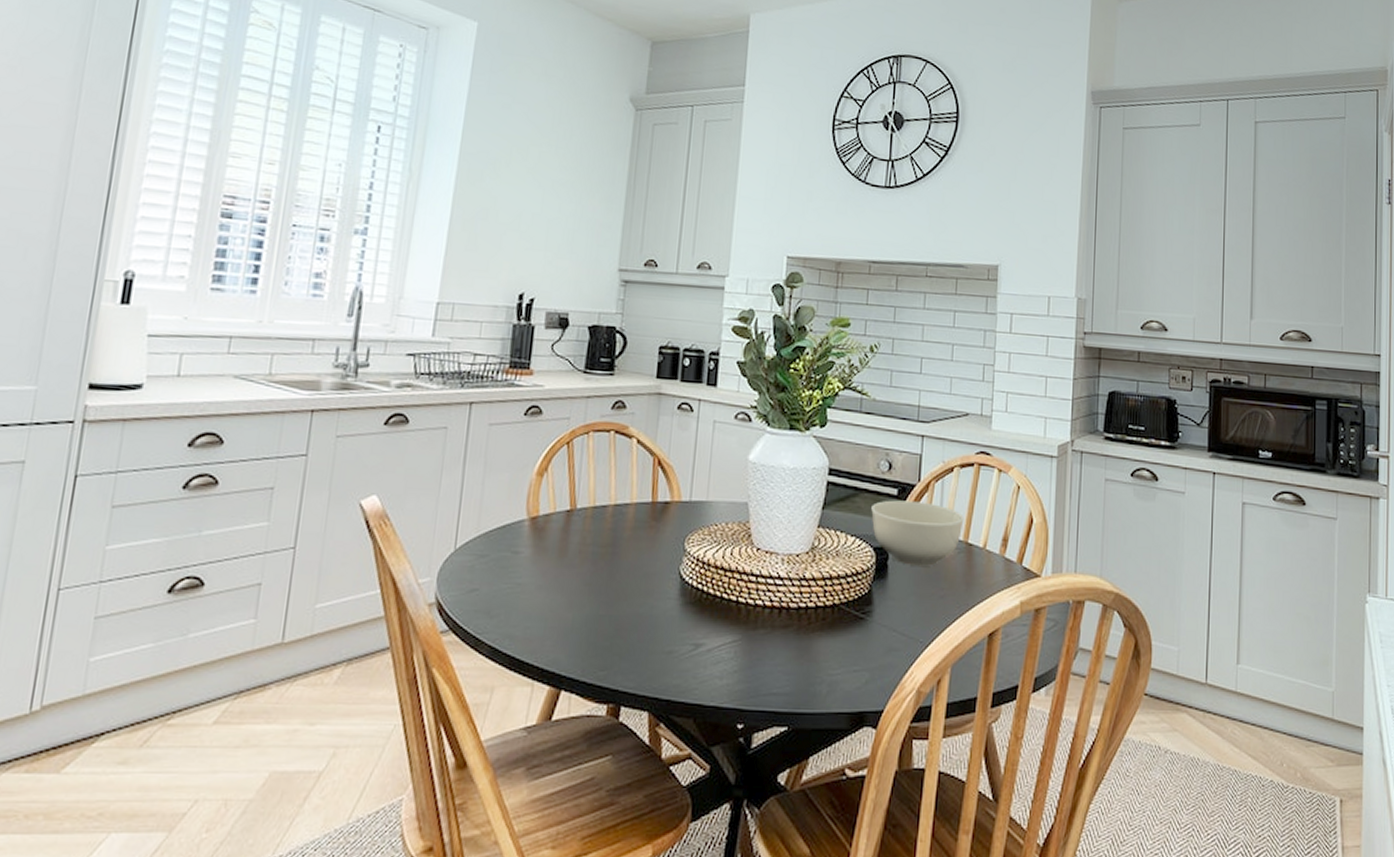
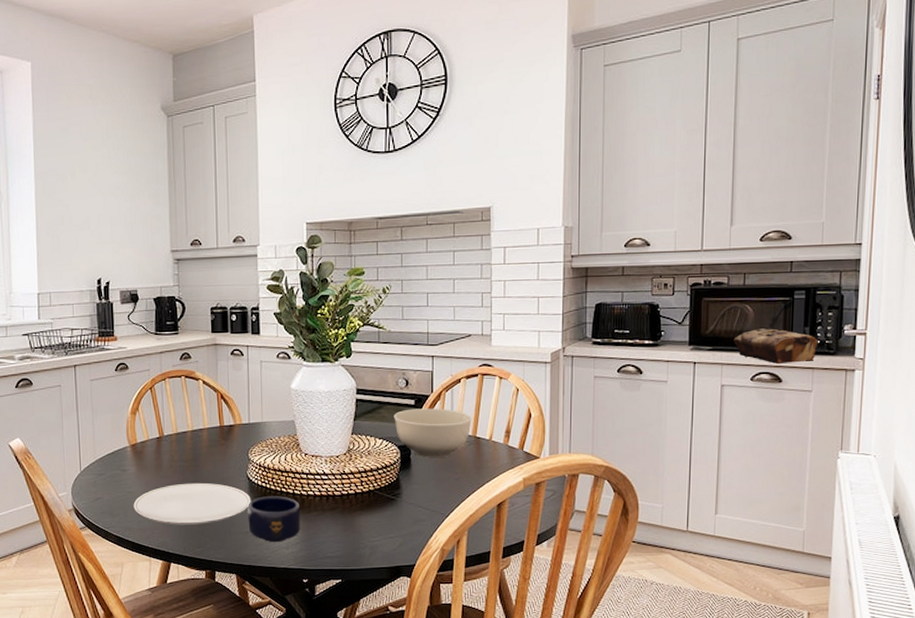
plate: none [520,576,681,637] -> present [133,482,251,525]
mug: none [673,603,744,668] -> present [248,496,301,542]
bread loaf: none [1254,439,1341,484] -> present [733,328,818,365]

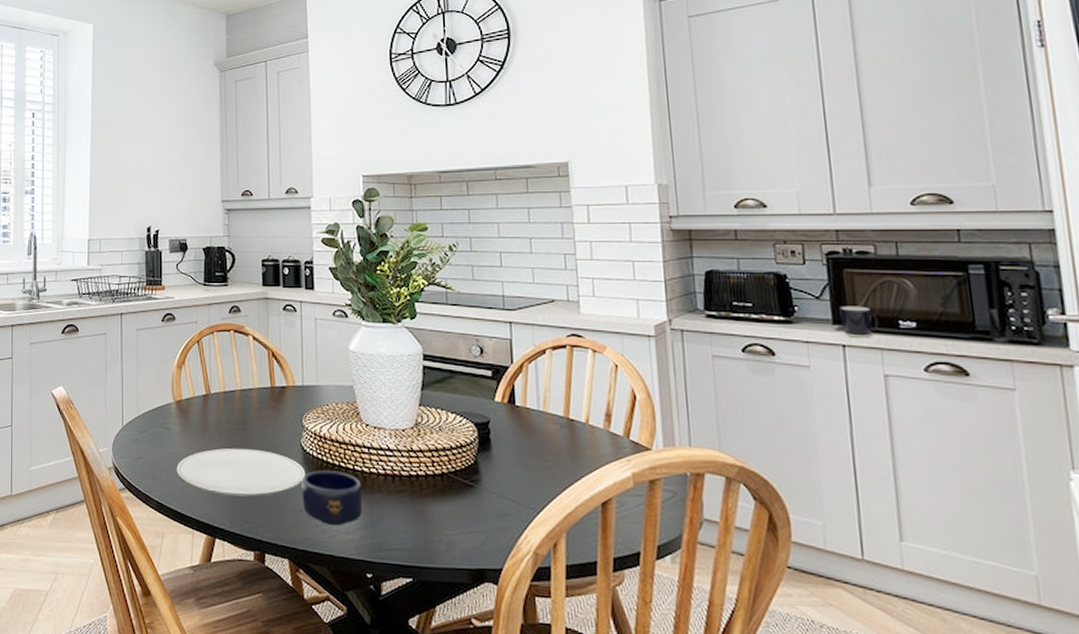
bowl: present [394,408,472,457] -> none [468,381,562,440]
mug: none [695,329,723,356] -> present [839,306,879,338]
bread loaf: present [733,328,818,365] -> none [892,308,1013,354]

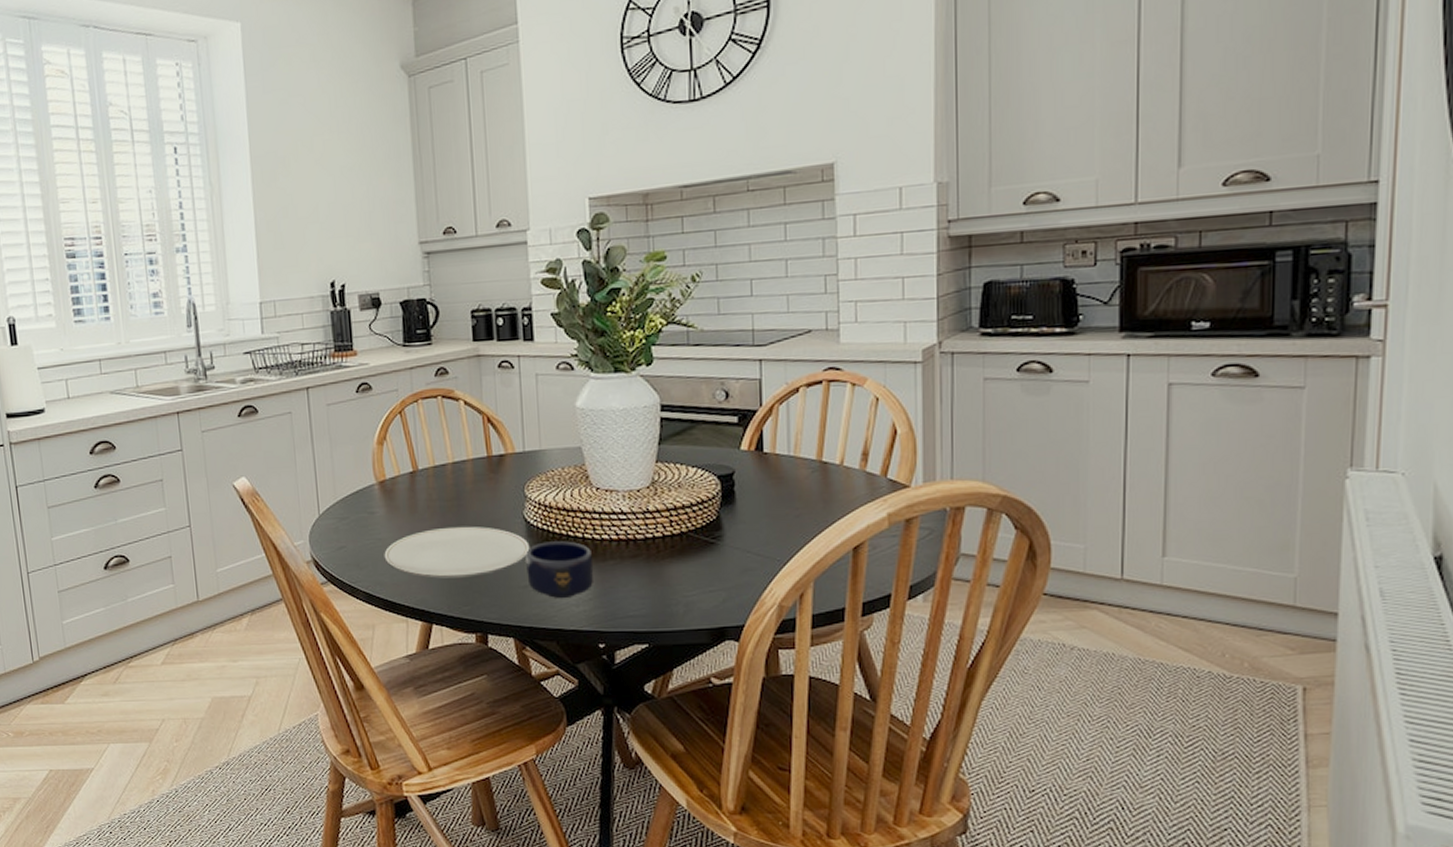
mug: present [839,306,879,338] -> none [1128,308,1170,345]

